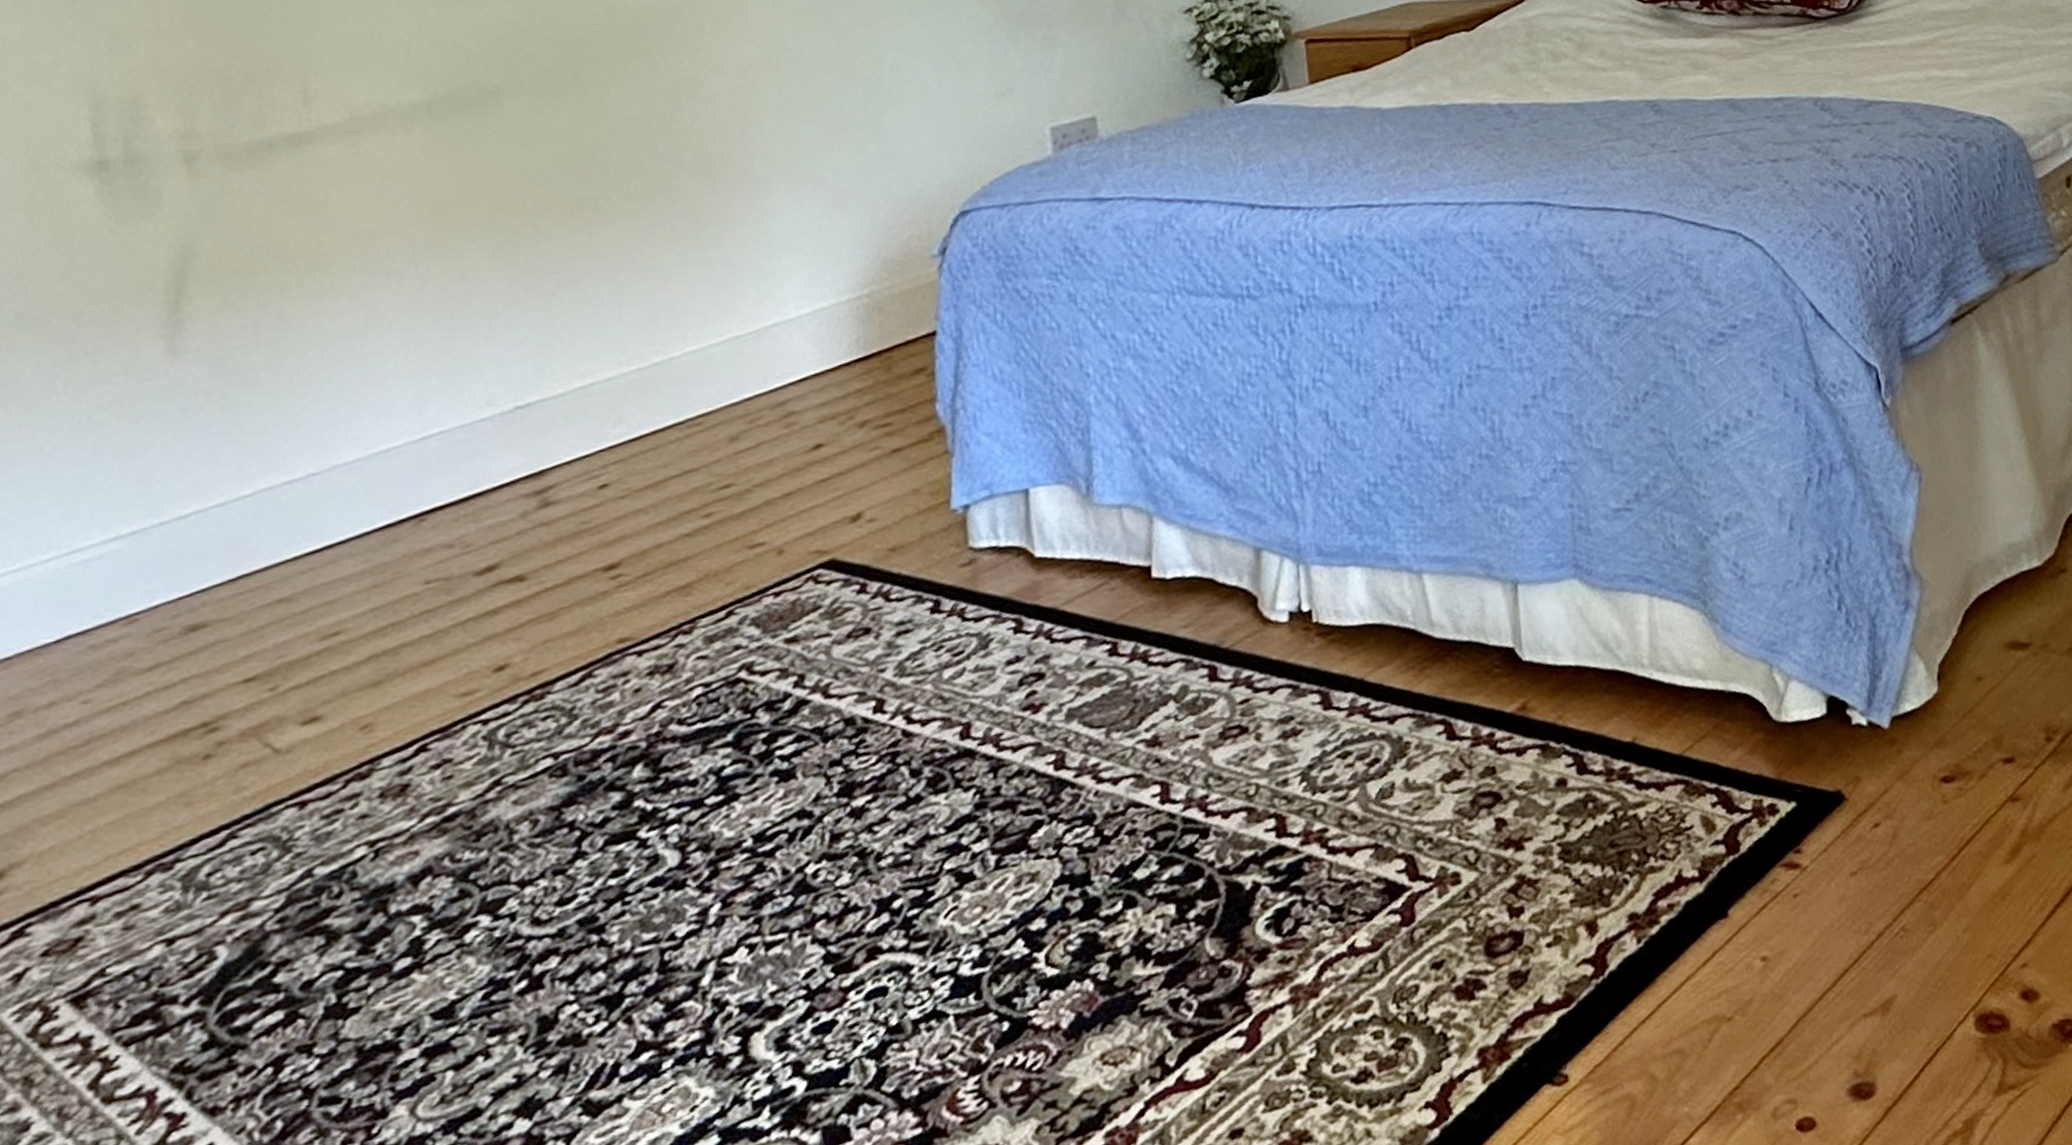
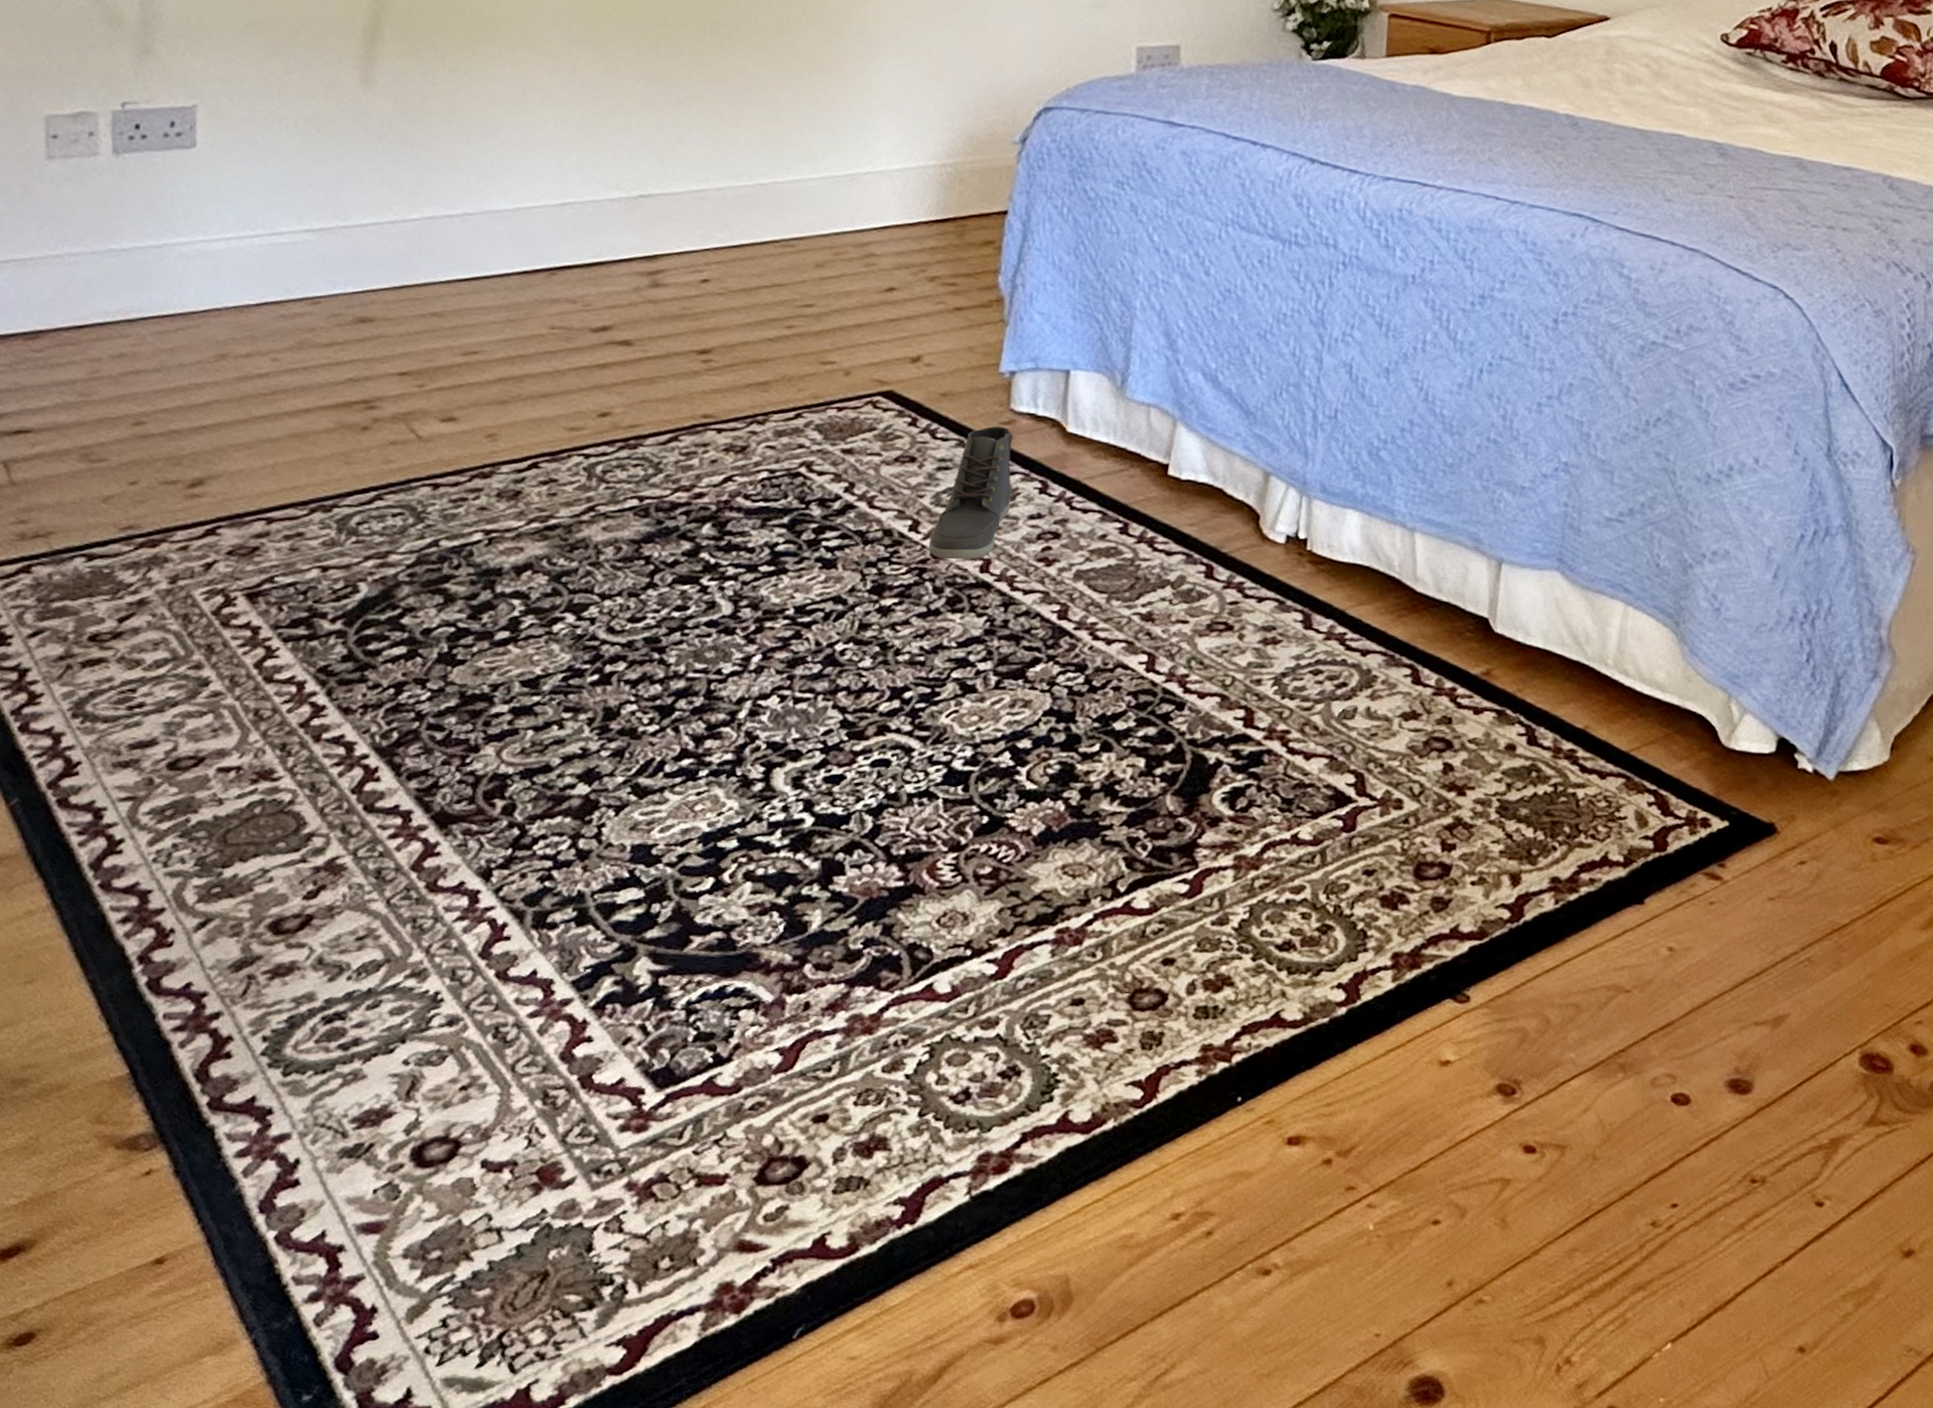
sneaker: none [898,568,985,736] -> present [929,425,1013,560]

